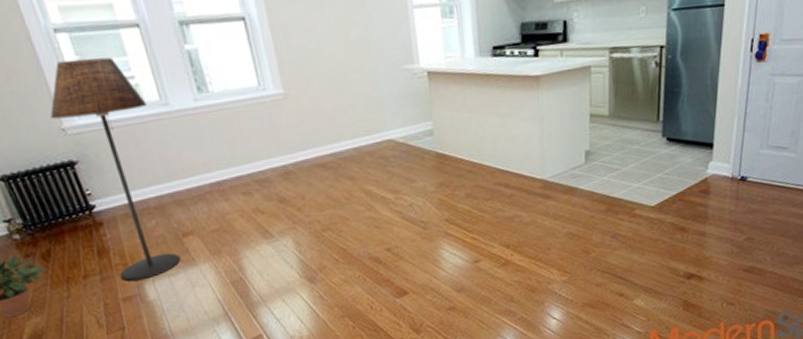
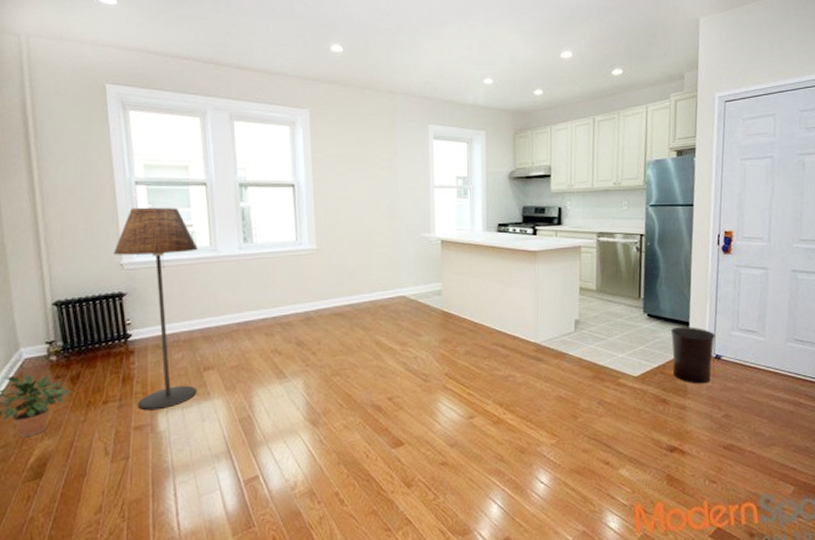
waste bin: none [692,148,741,209] -> present [670,327,715,384]

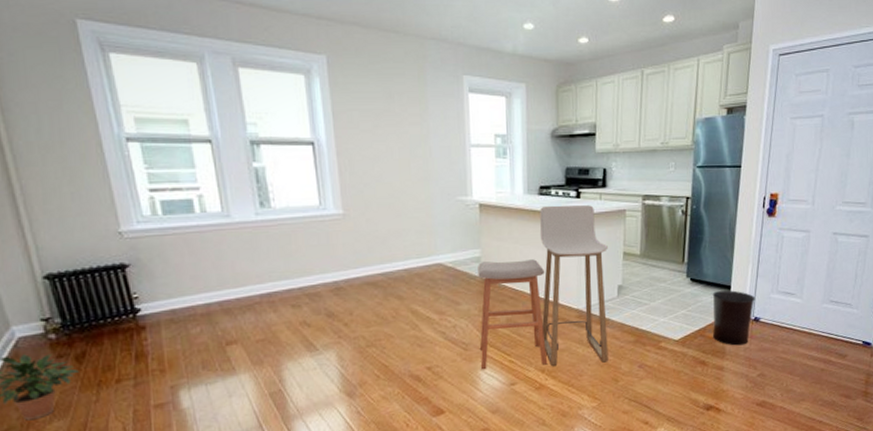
floor lamp: present [113,207,198,411] -> none [108,167,221,388]
stool: none [439,293,505,401] -> present [478,259,547,369]
bar stool: none [498,241,567,400] -> present [539,204,608,366]

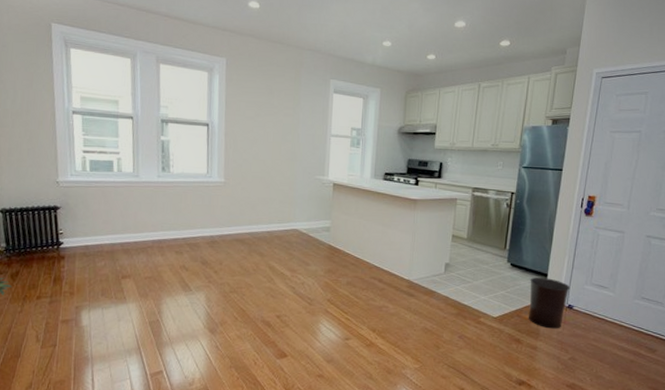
stool: present [478,259,547,369] -> none [321,231,383,326]
bar stool: present [539,204,608,366] -> none [376,189,439,330]

